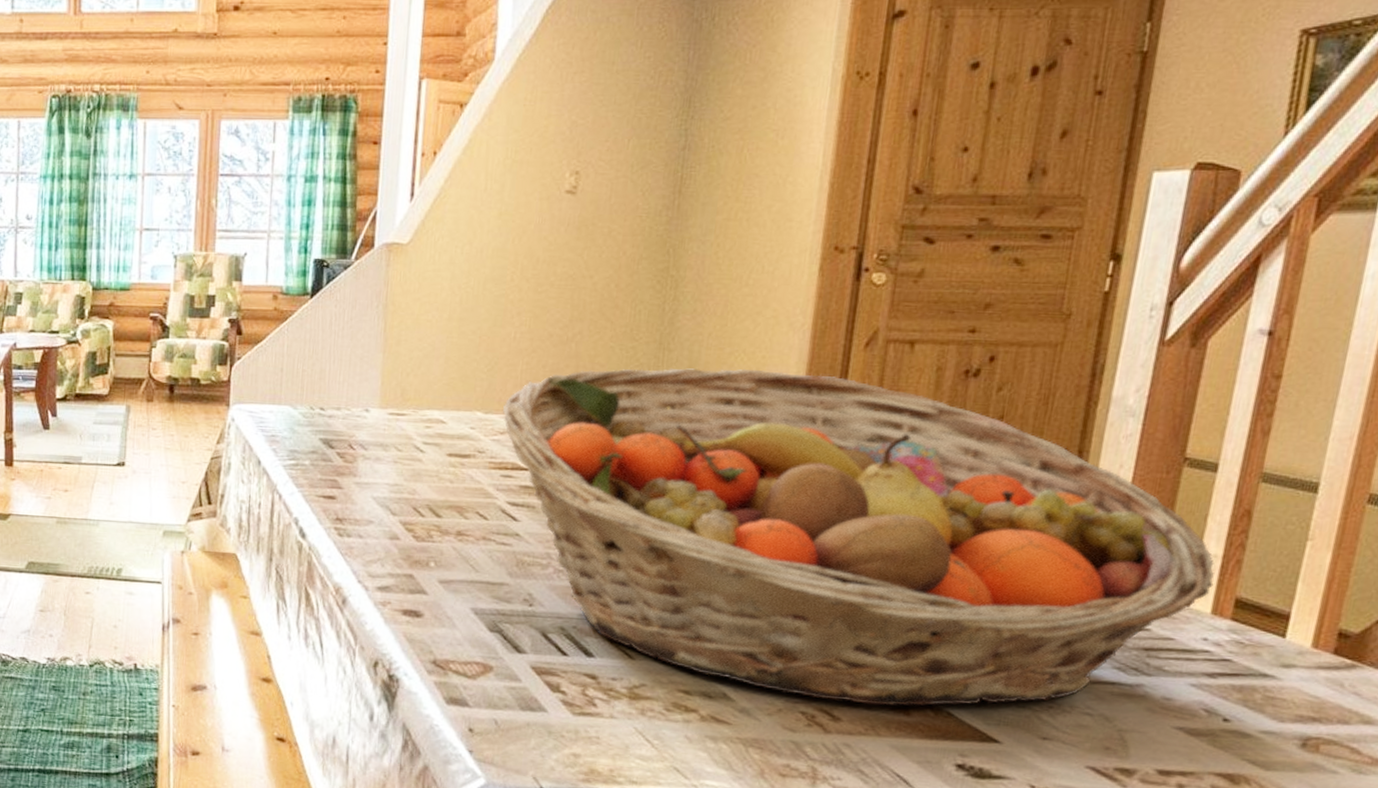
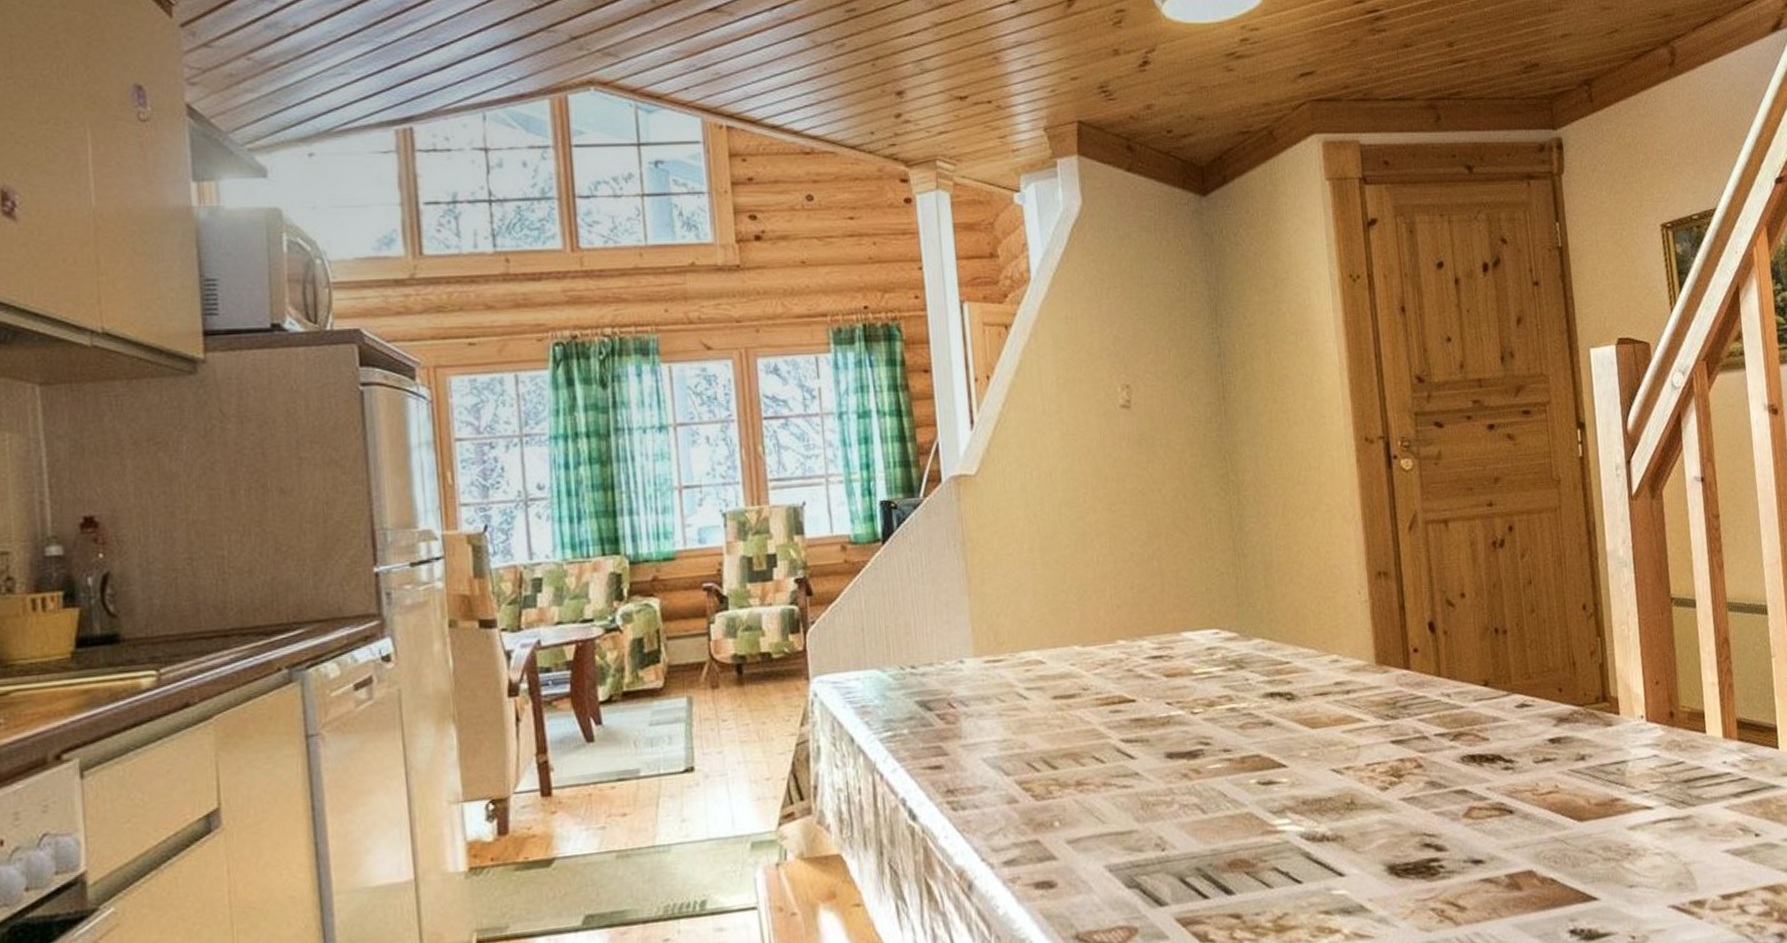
fruit basket: present [503,368,1214,706] -> none [1099,562,1718,893]

